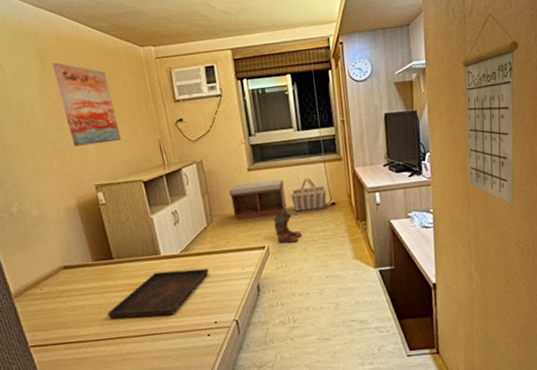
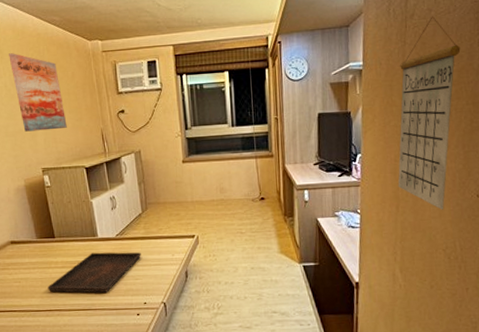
bench: present [229,179,287,220] -> none [163,172,218,209]
boots: present [274,209,302,244] -> none [204,201,230,234]
basket: present [290,177,327,213] -> none [222,172,257,205]

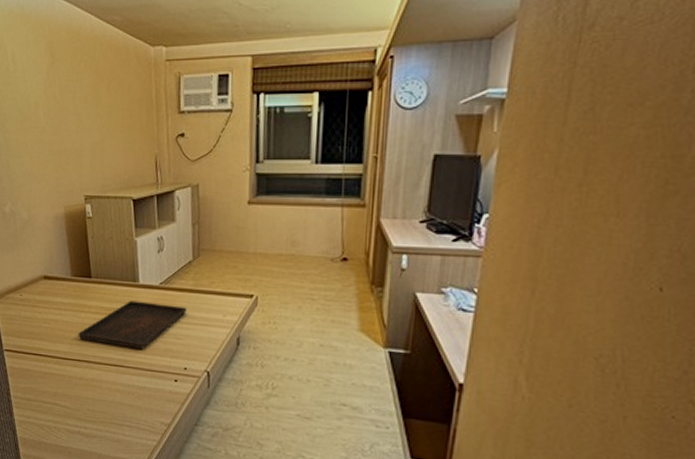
wall art: present [9,53,67,132] -> none [61,58,117,151]
calendar: present [398,16,461,210] -> none [537,28,663,303]

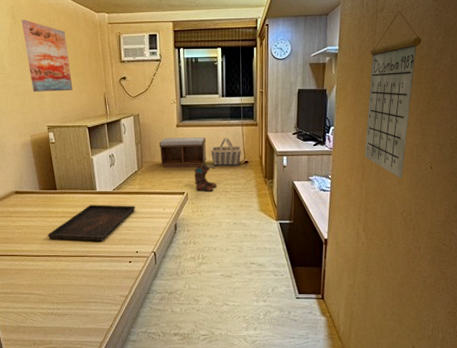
wall art: none [61,58,117,151] -> present [22,20,73,92]
bench: none [222,218,289,262] -> present [158,137,207,168]
boots: none [268,256,299,297] -> present [194,163,217,192]
basket: none [294,222,340,265] -> present [211,138,242,167]
calendar: none [537,28,663,303] -> present [364,11,422,178]

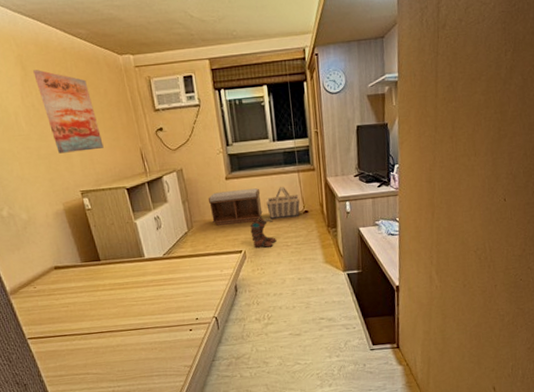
serving tray: present [48,204,135,241] -> none [97,270,190,315]
calendar: present [364,11,422,178] -> none [433,27,489,215]

